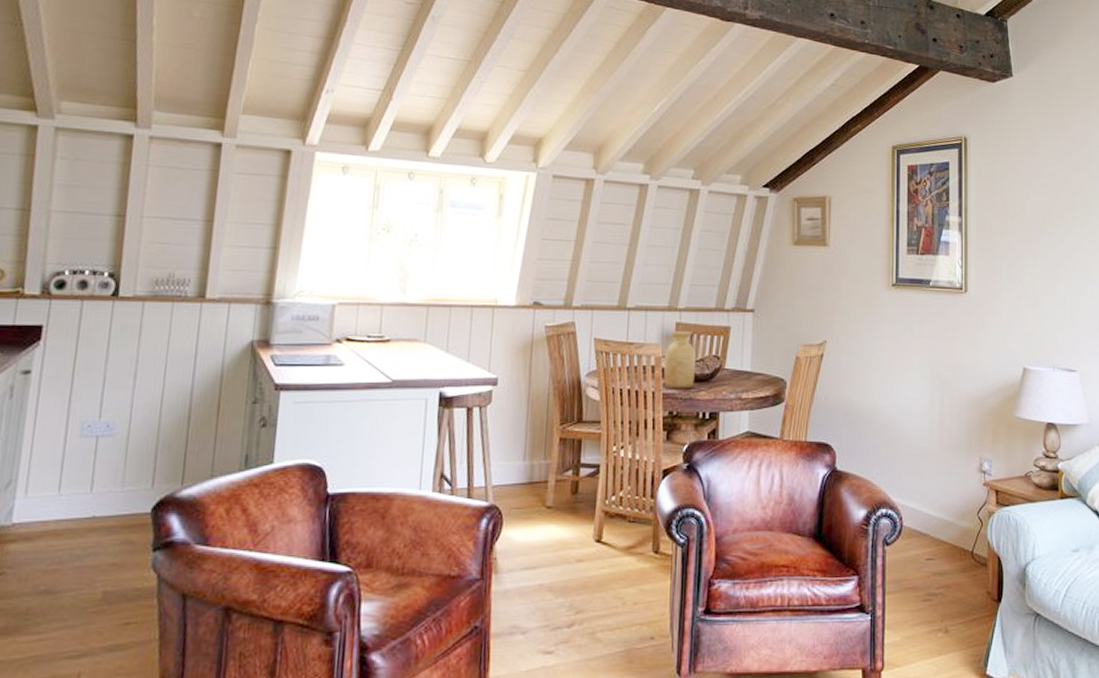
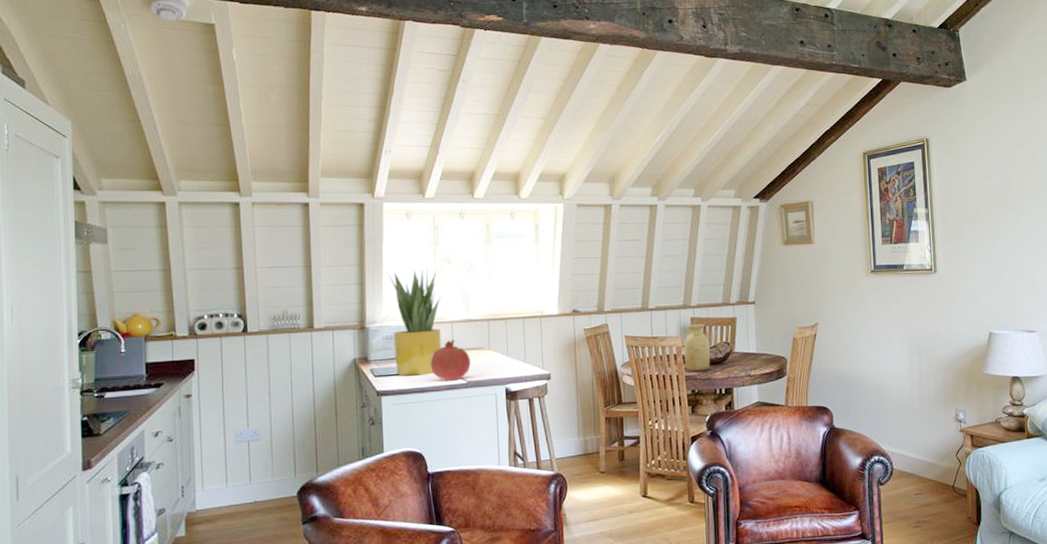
planter: none [303,234,373,368] -> present [387,267,442,376]
fruit: none [347,325,400,378] -> present [430,339,471,381]

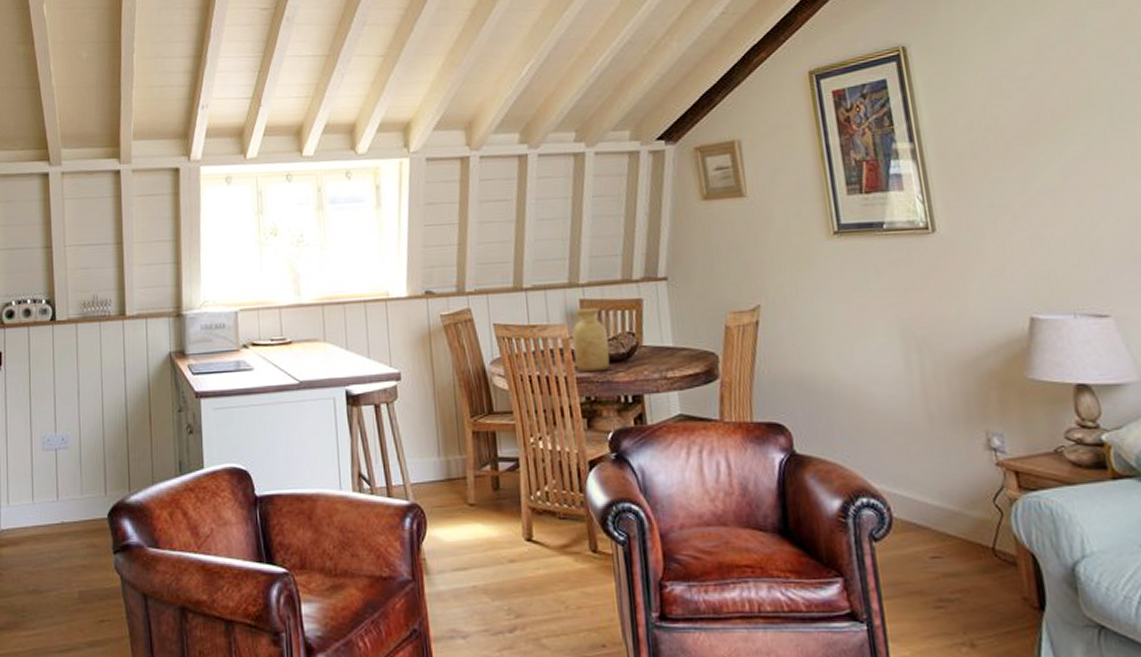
planter: present [387,267,442,376] -> none [206,240,269,374]
fruit: present [430,339,471,381] -> none [255,328,303,381]

